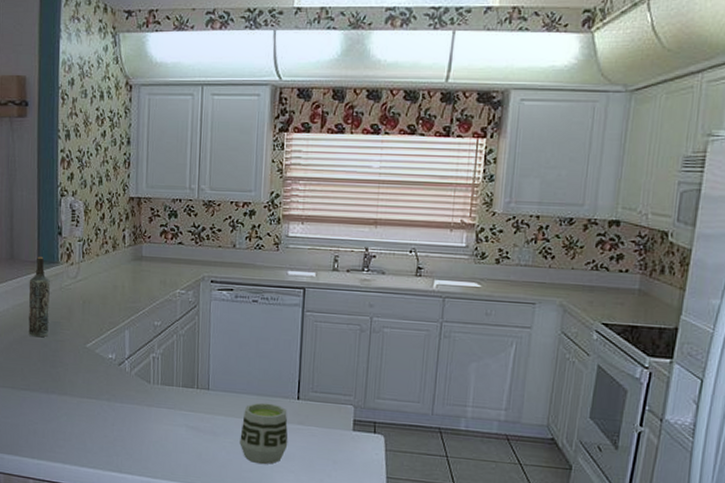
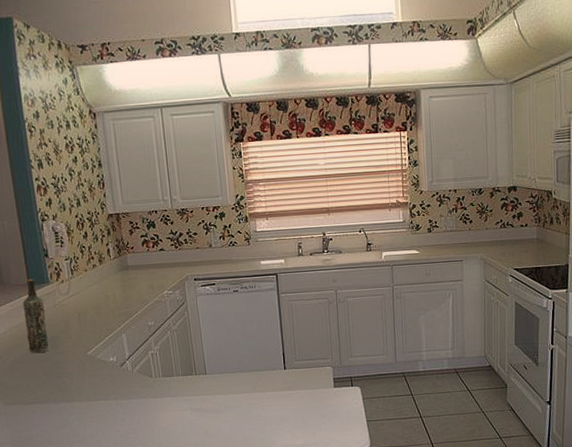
cup: present [240,402,288,465] -> none [239,376,282,430]

